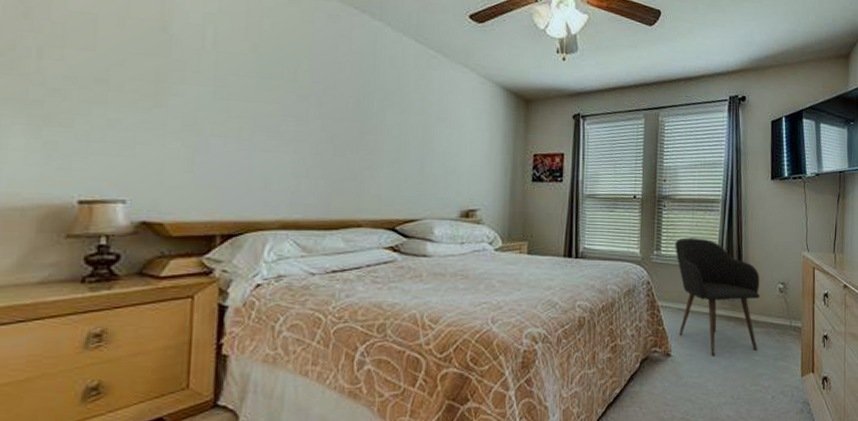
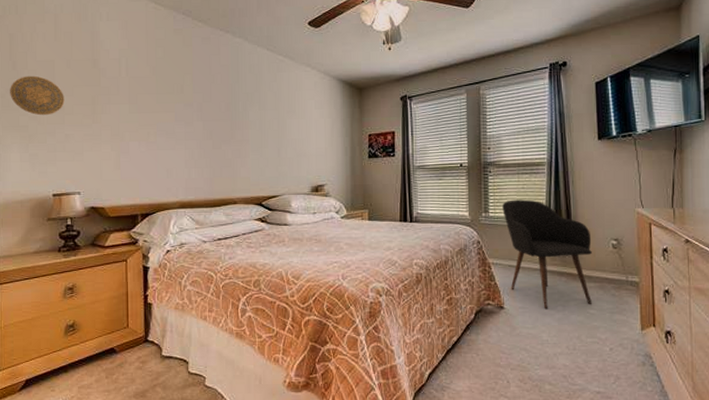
decorative plate: none [15,29,111,89] -> present [10,75,65,116]

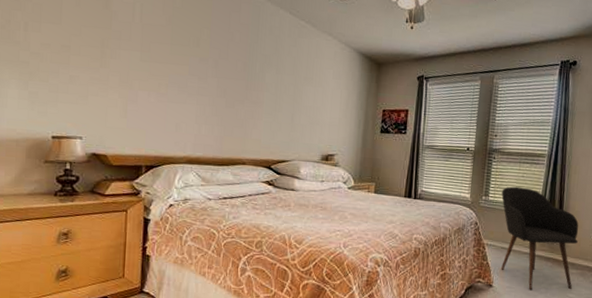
decorative plate: present [10,75,65,116] -> none [11,8,71,54]

